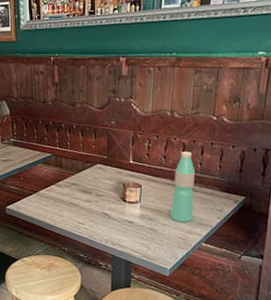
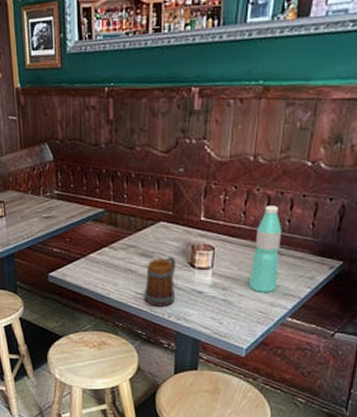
beer mug: none [85,193,111,234] -> present [144,257,176,307]

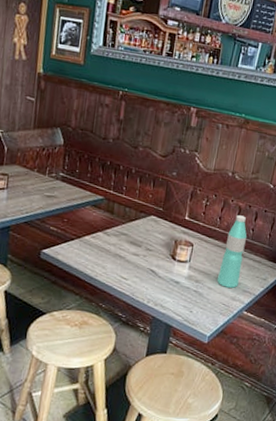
beer mug: present [144,257,176,307] -> none [128,247,160,292]

